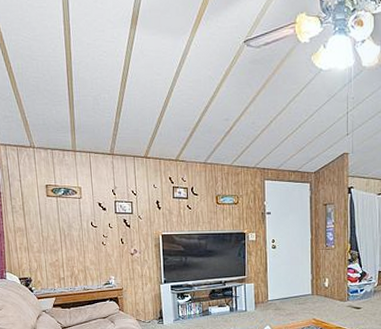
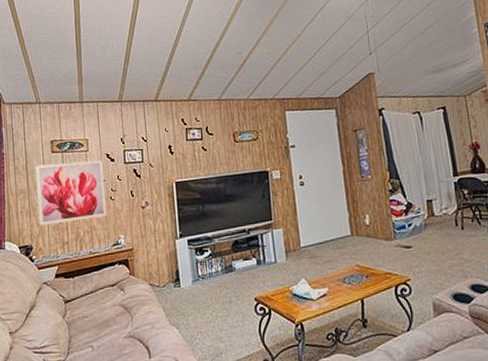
wall art: none [31,207,99,262] -> present [35,160,107,226]

